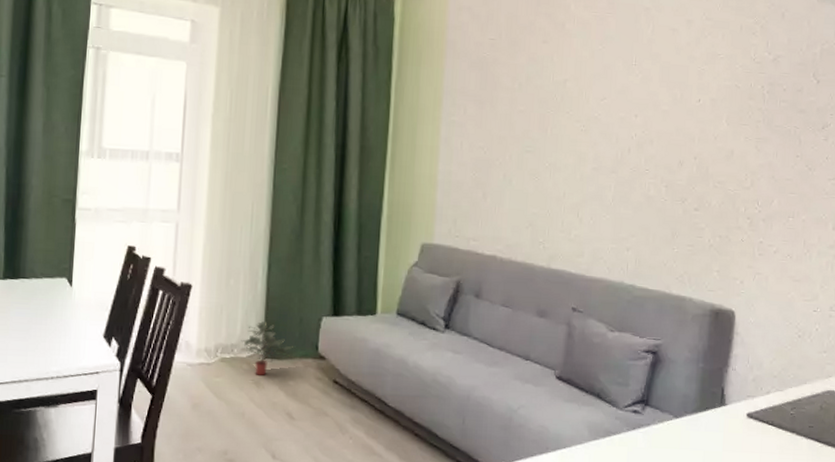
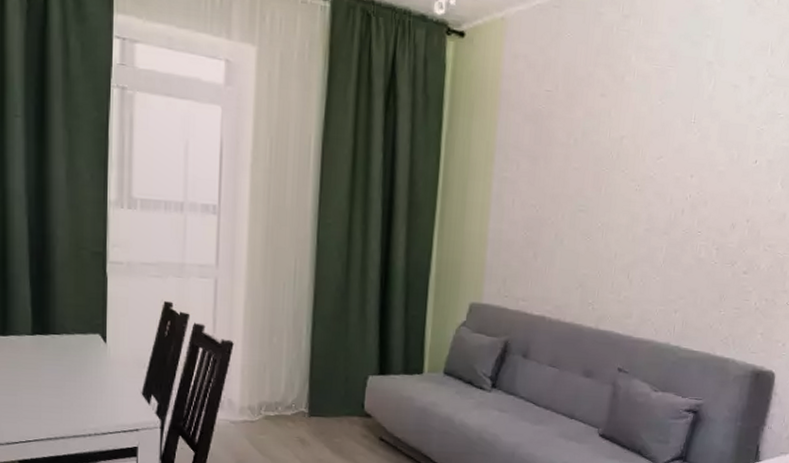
potted plant: present [241,320,294,376] -> none [285,379,340,433]

